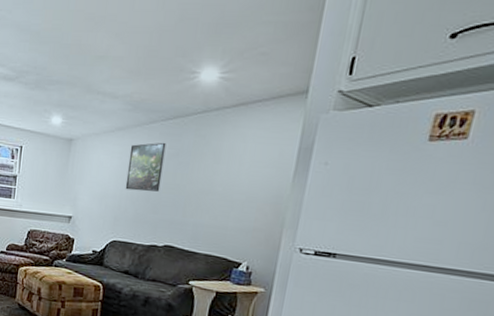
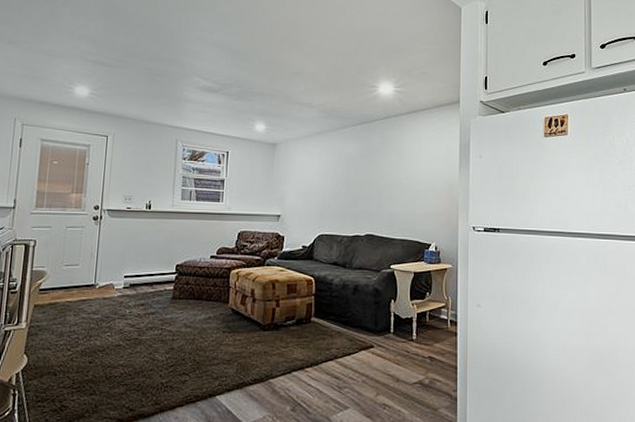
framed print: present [125,142,166,192] -> none [327,144,358,188]

